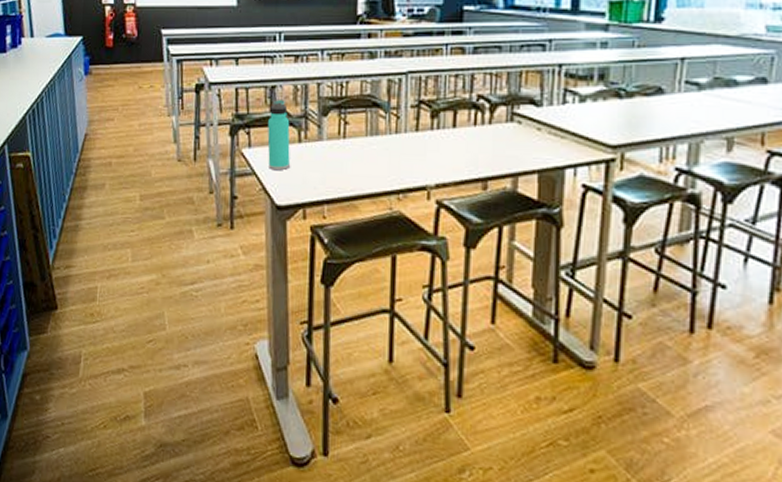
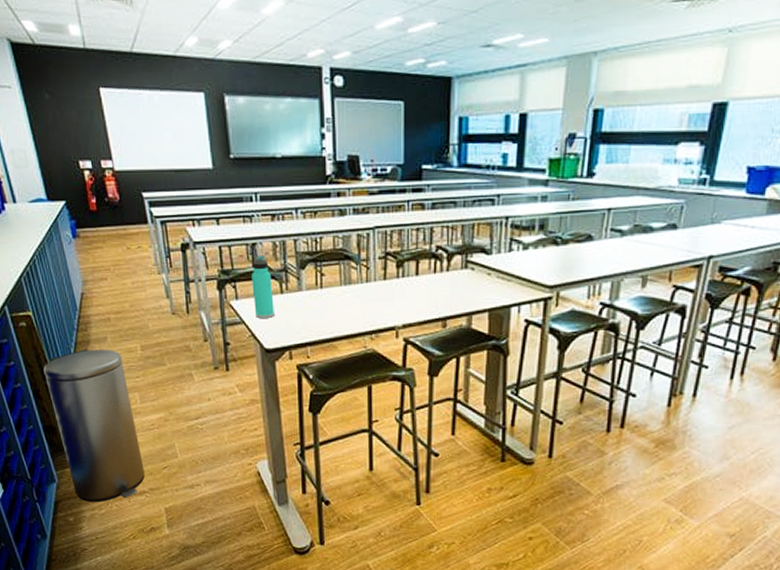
pedal bin: none [33,196,127,379] -> present [43,349,145,503]

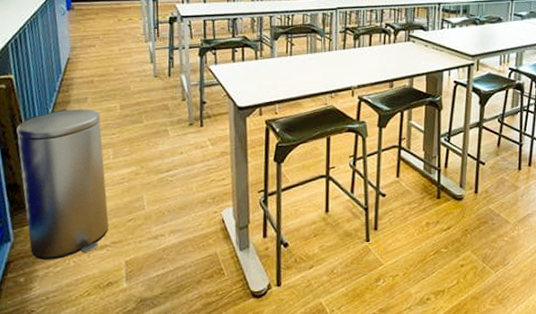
thermos bottle: present [252,256,274,319] -> none [230,29,249,81]

